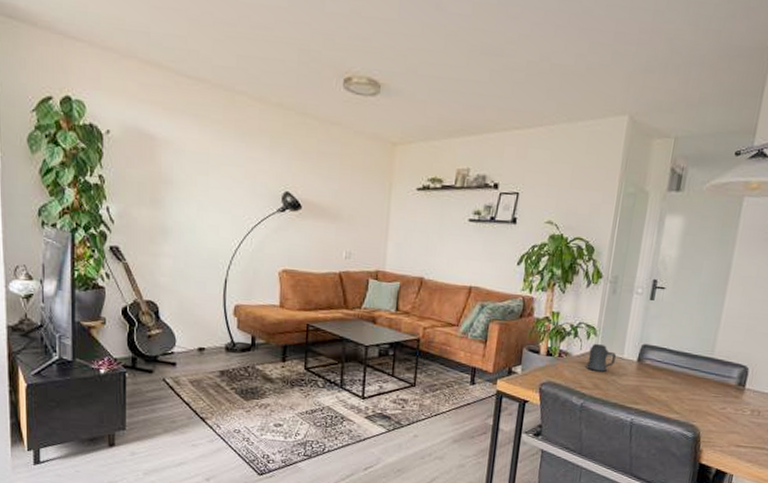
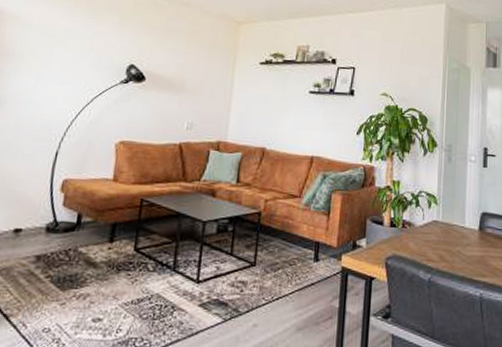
mug: present [585,343,616,372] -> none [430,212,458,242]

